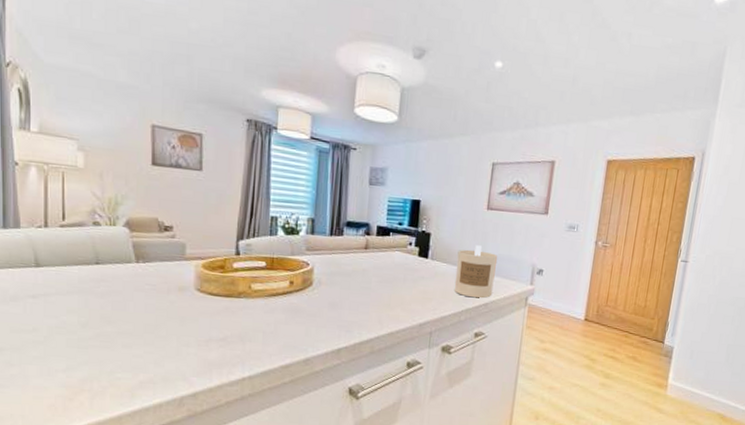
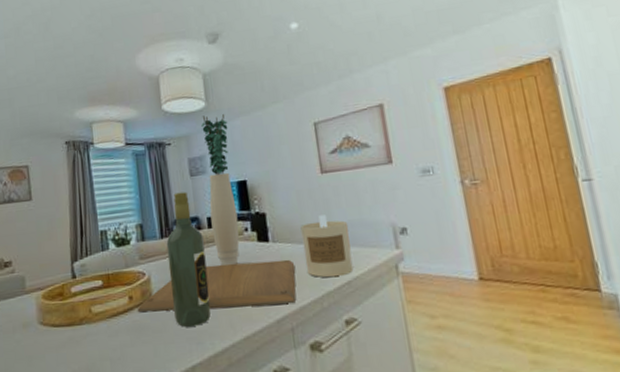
chopping board: none [296,268,446,313] -> present [137,259,296,313]
wine bottle: none [329,197,370,317] -> present [166,191,211,327]
vase: none [379,129,415,273] -> present [201,114,240,267]

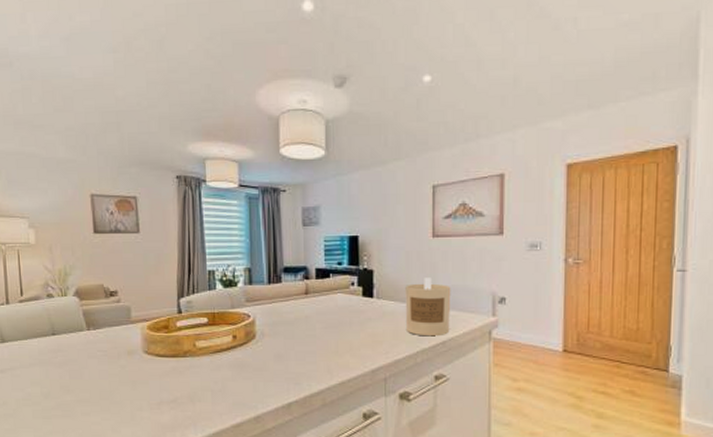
chopping board: present [137,259,296,313] -> none [240,314,395,357]
wine bottle: present [166,191,211,327] -> none [273,241,311,368]
vase: present [201,114,240,267] -> none [319,165,346,317]

